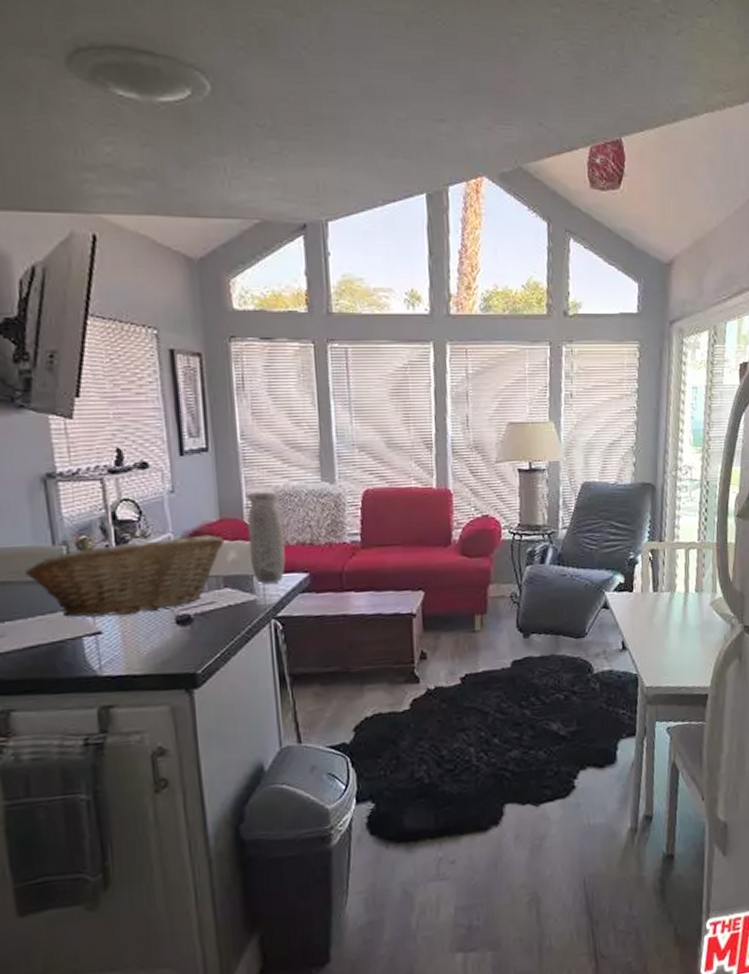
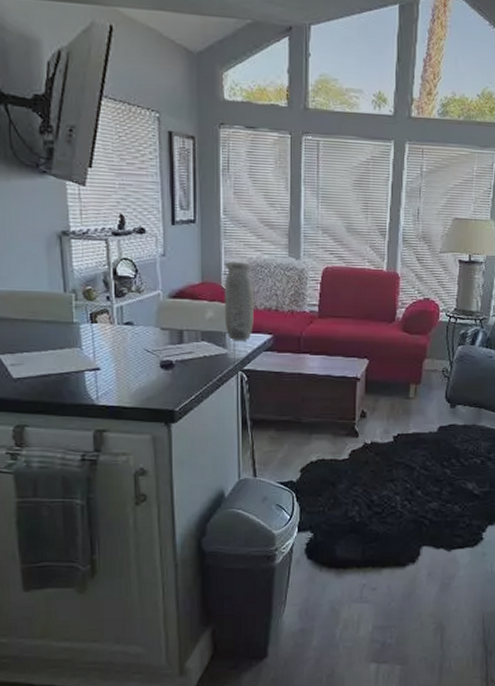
fruit basket: present [25,534,225,617] -> none [41,293,204,356]

